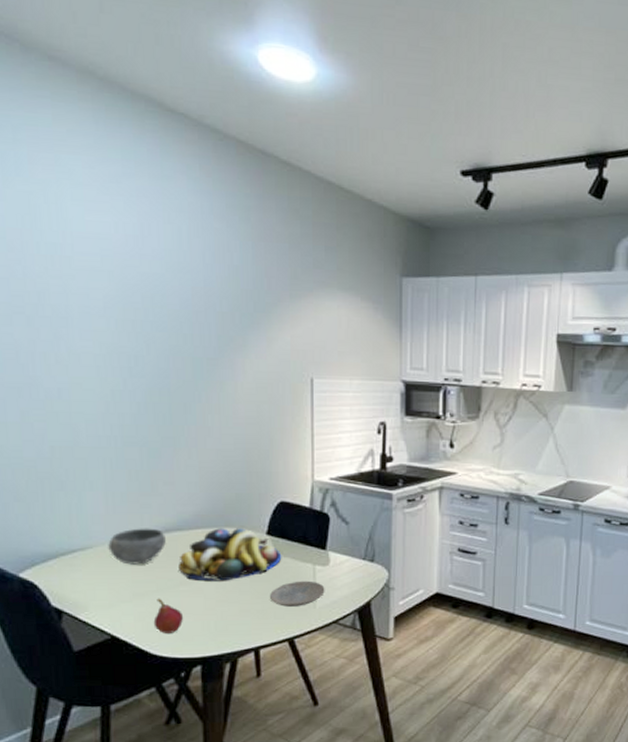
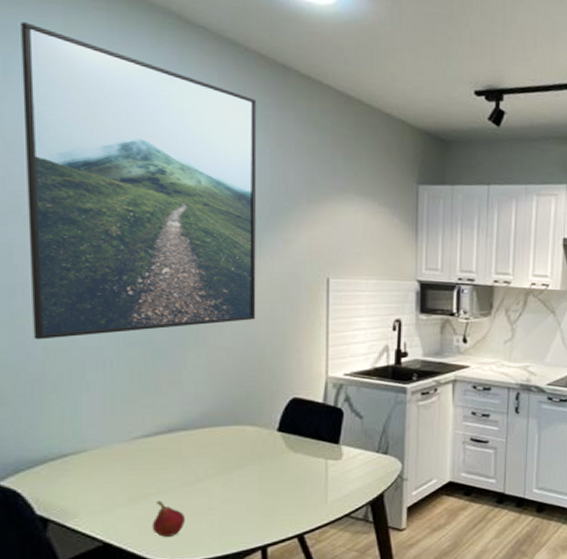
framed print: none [14,118,243,438] -> present [21,22,257,340]
bowl: present [108,528,166,565] -> none [104,429,169,467]
fruit bowl: present [179,528,282,582] -> none [182,426,293,481]
plate: present [270,580,325,607] -> none [280,475,337,503]

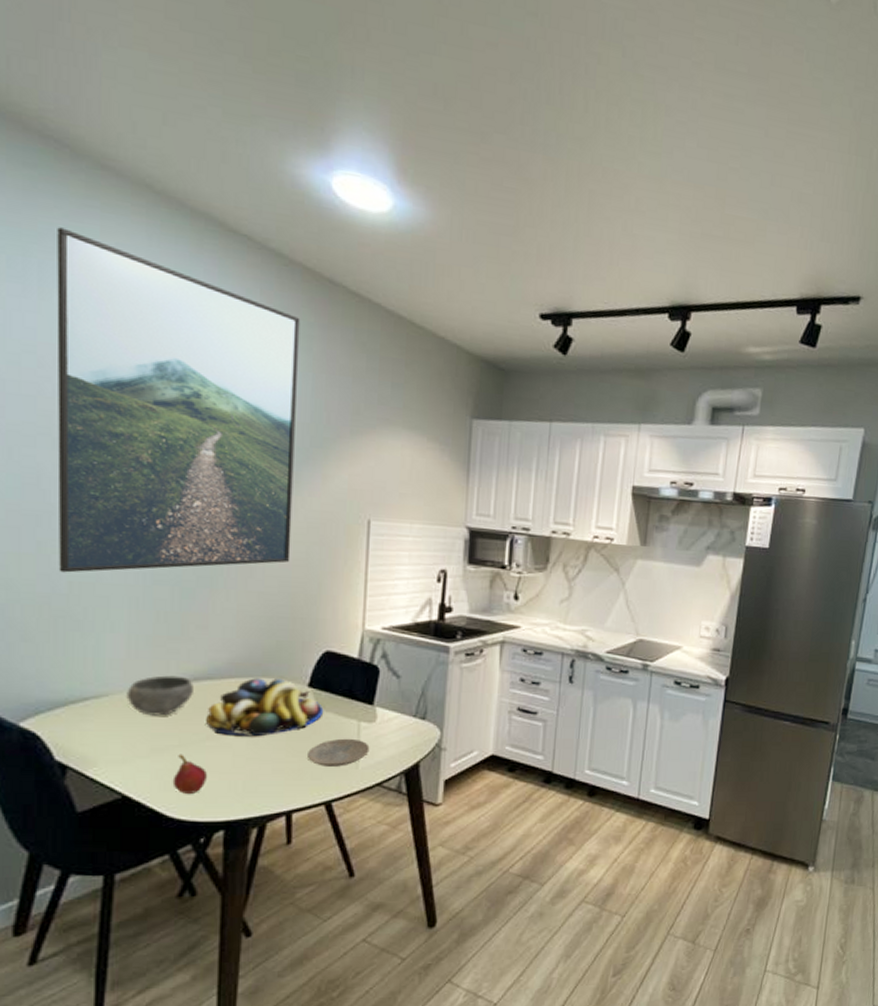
bowl: none [104,429,169,467] -> present [126,675,193,716]
fruit bowl: none [182,426,293,481] -> present [206,678,324,737]
plate: none [280,475,337,503] -> present [308,738,370,767]

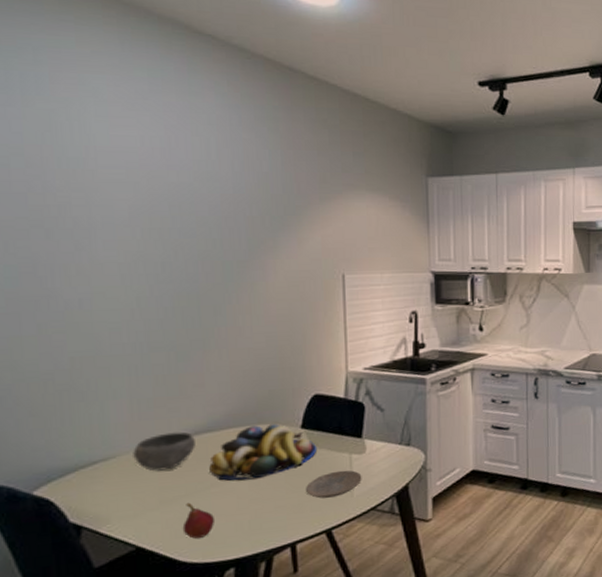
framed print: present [56,227,301,573] -> none [35,41,275,350]

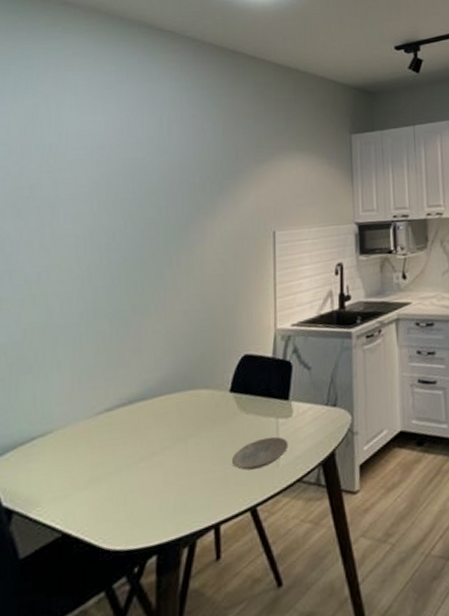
bowl: present [133,432,195,471] -> none [69,401,129,446]
fruit: present [182,502,216,539] -> none [109,479,142,522]
fruit bowl: present [209,424,318,481] -> none [140,388,245,454]

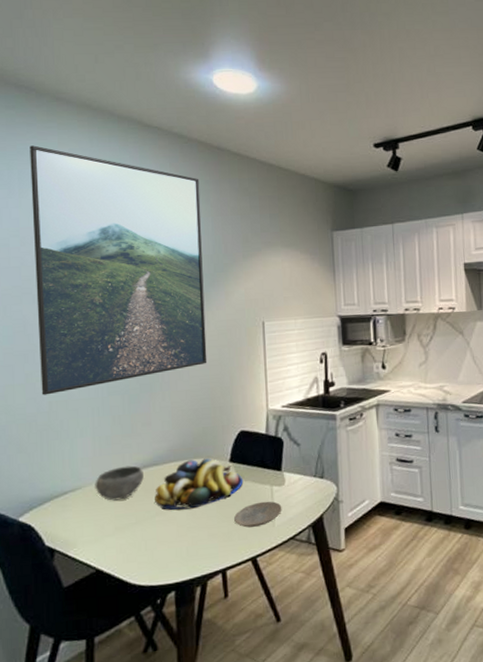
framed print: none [16,50,212,323] -> present [30,145,208,395]
bowl: none [69,401,129,446] -> present [95,465,144,501]
fruit bowl: none [140,388,245,454] -> present [155,458,244,511]

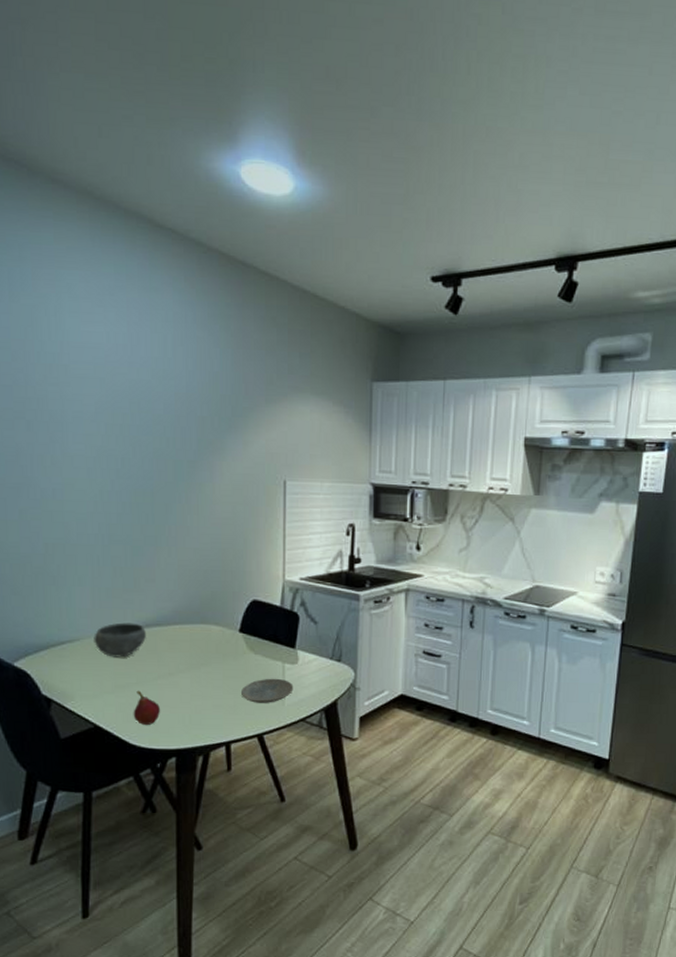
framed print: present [30,145,208,395] -> none [21,238,220,536]
fruit: none [133,529,160,563] -> present [133,690,161,725]
fruit bowl: present [155,458,244,511] -> none [157,624,253,676]

